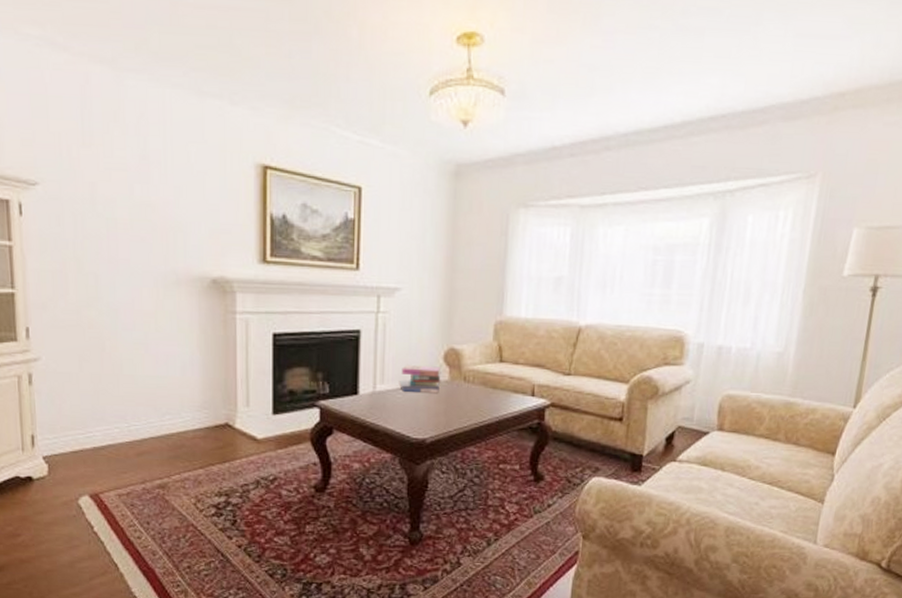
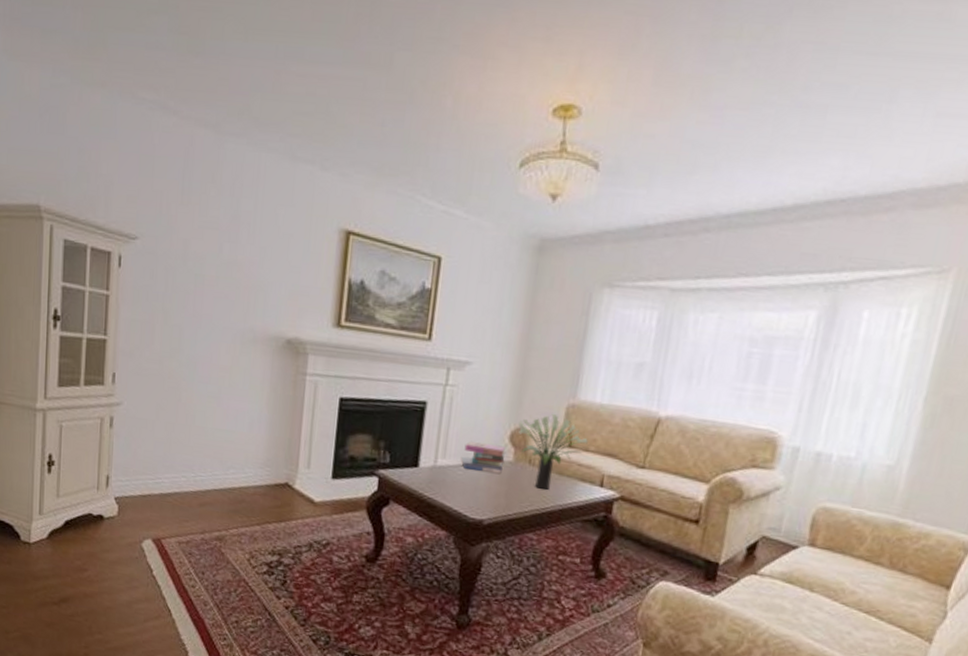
flower arrangement: none [451,331,517,405] -> present [518,413,588,491]

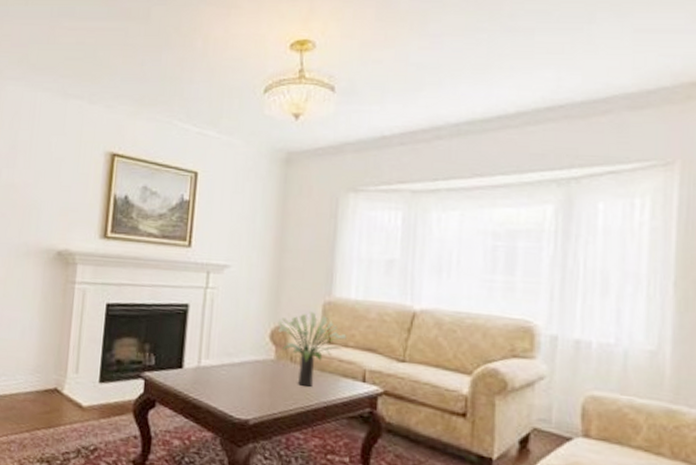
books: present [460,440,507,475] -> none [223,340,268,373]

